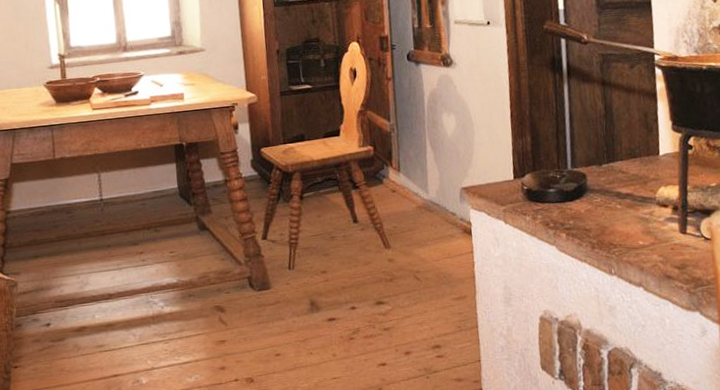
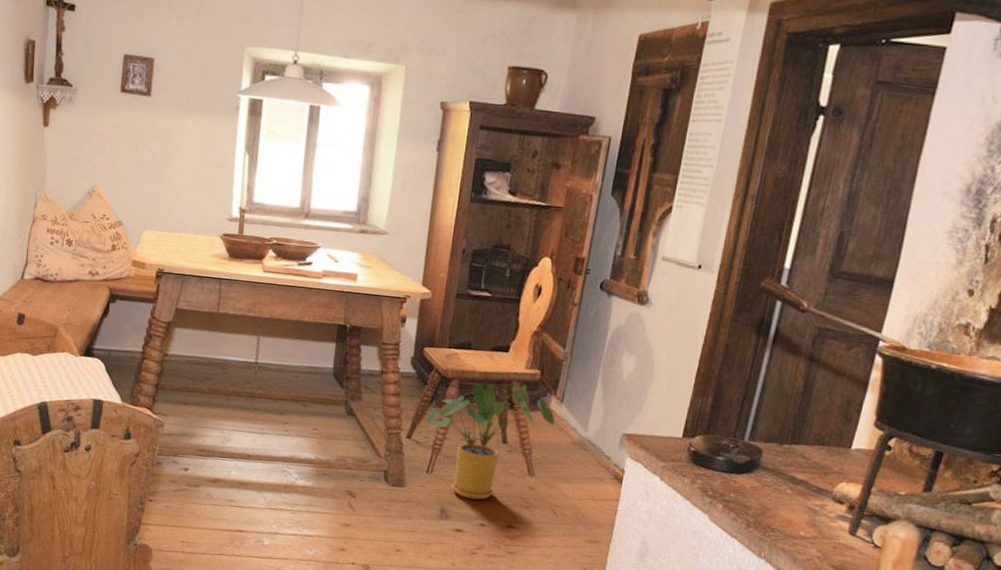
house plant: none [278,162,397,286] -> present [426,382,555,500]

